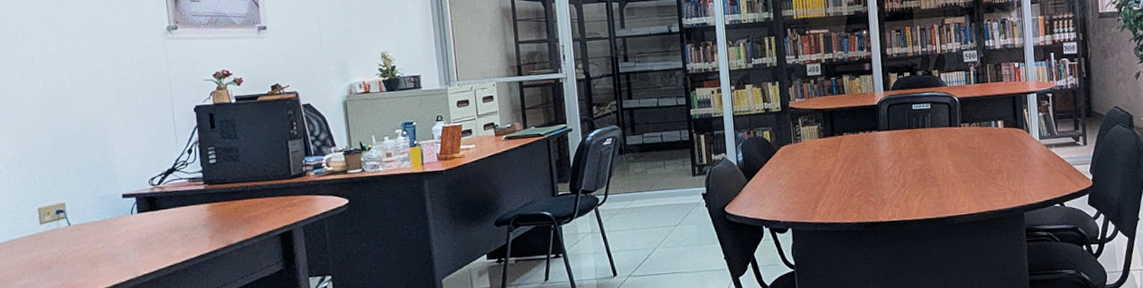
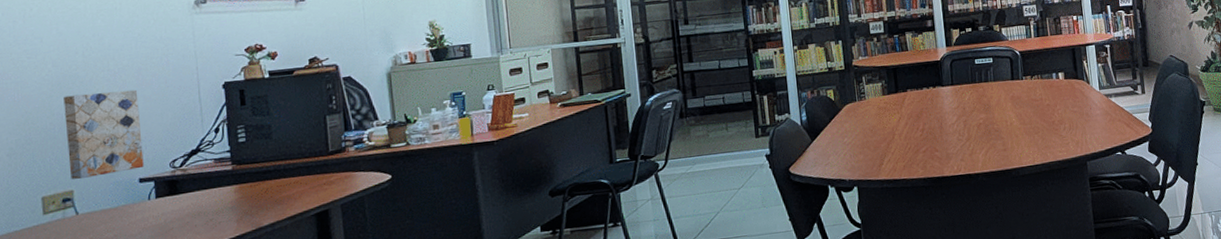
wall art: none [53,110,126,193] -> present [63,89,144,180]

